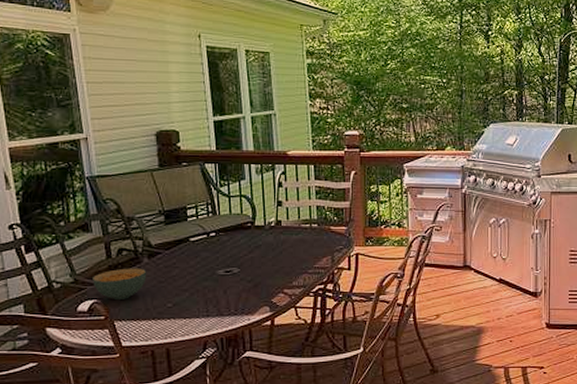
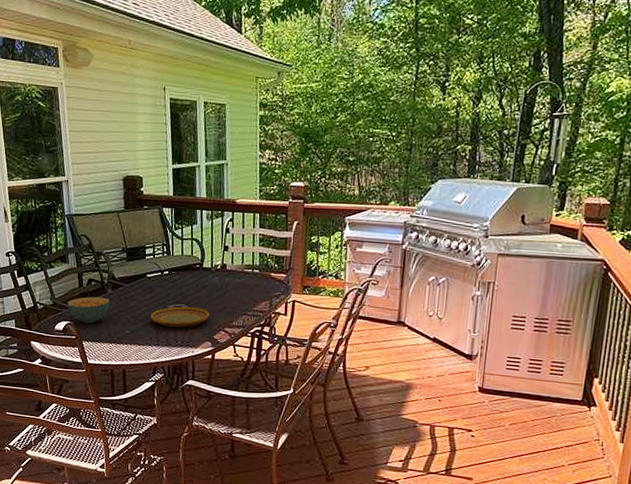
plate: none [197,270,265,295] -> present [151,306,209,328]

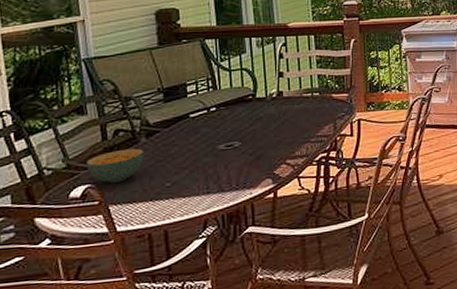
plate: present [151,306,209,328] -> none [197,143,267,171]

